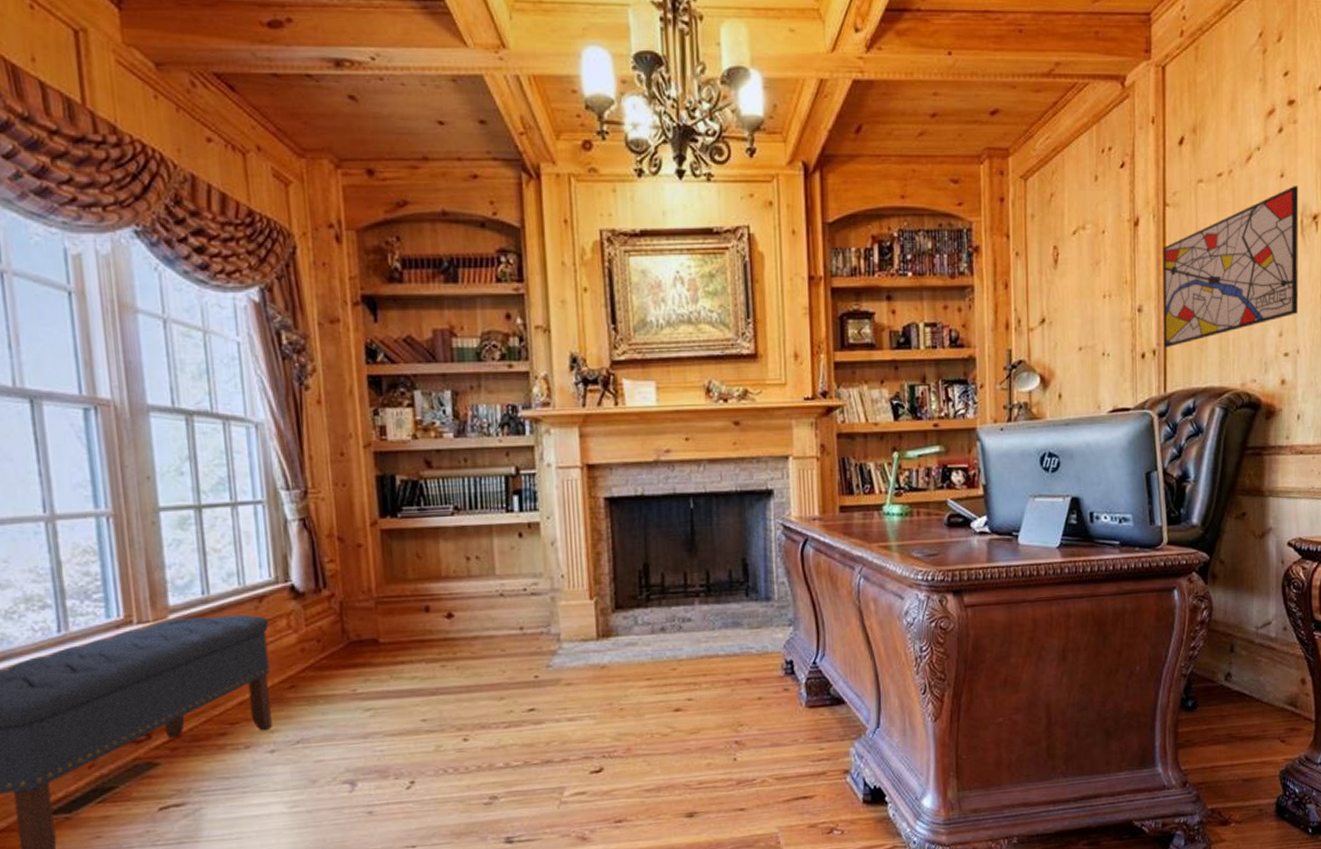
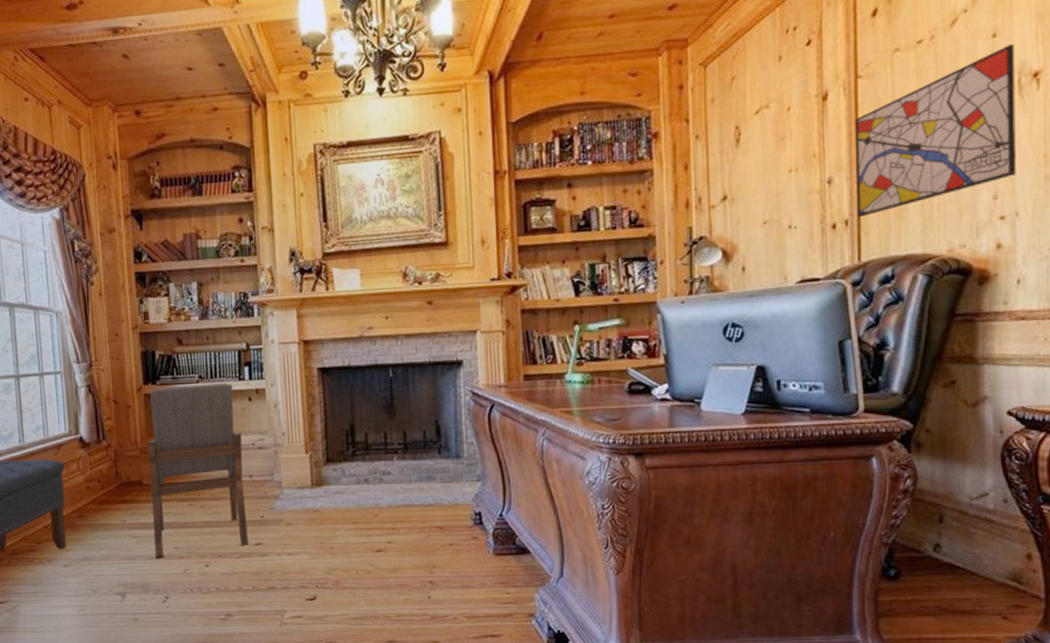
armchair: none [385,515,519,736] -> present [147,383,248,559]

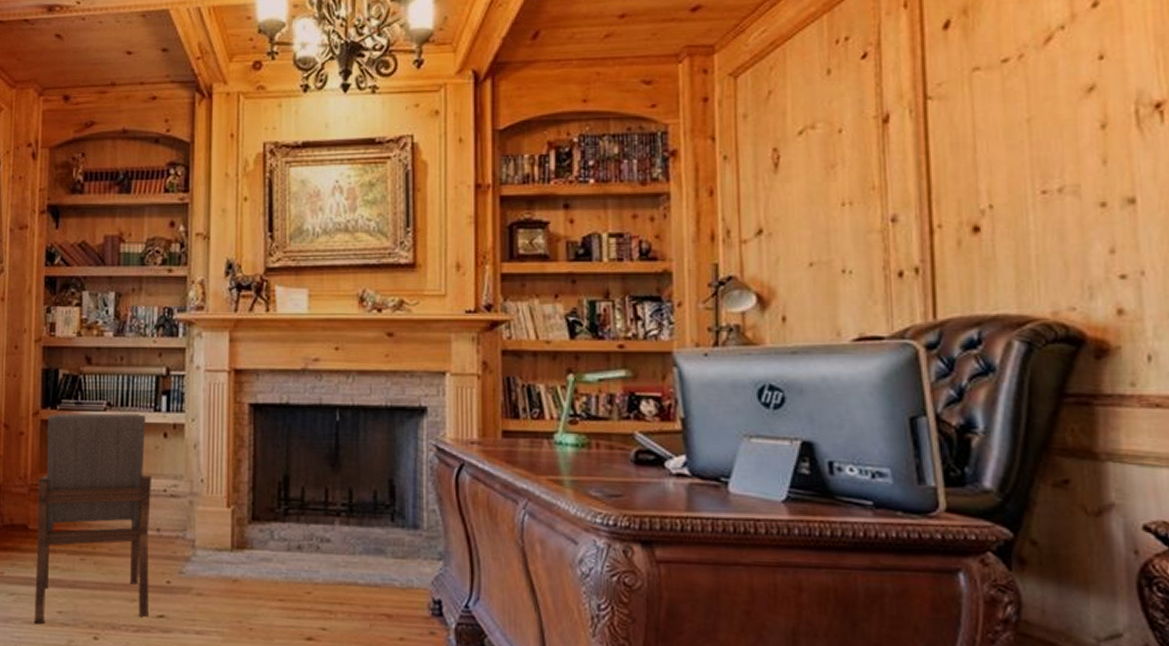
wall art: present [855,44,1016,218] -> none [924,69,1139,266]

